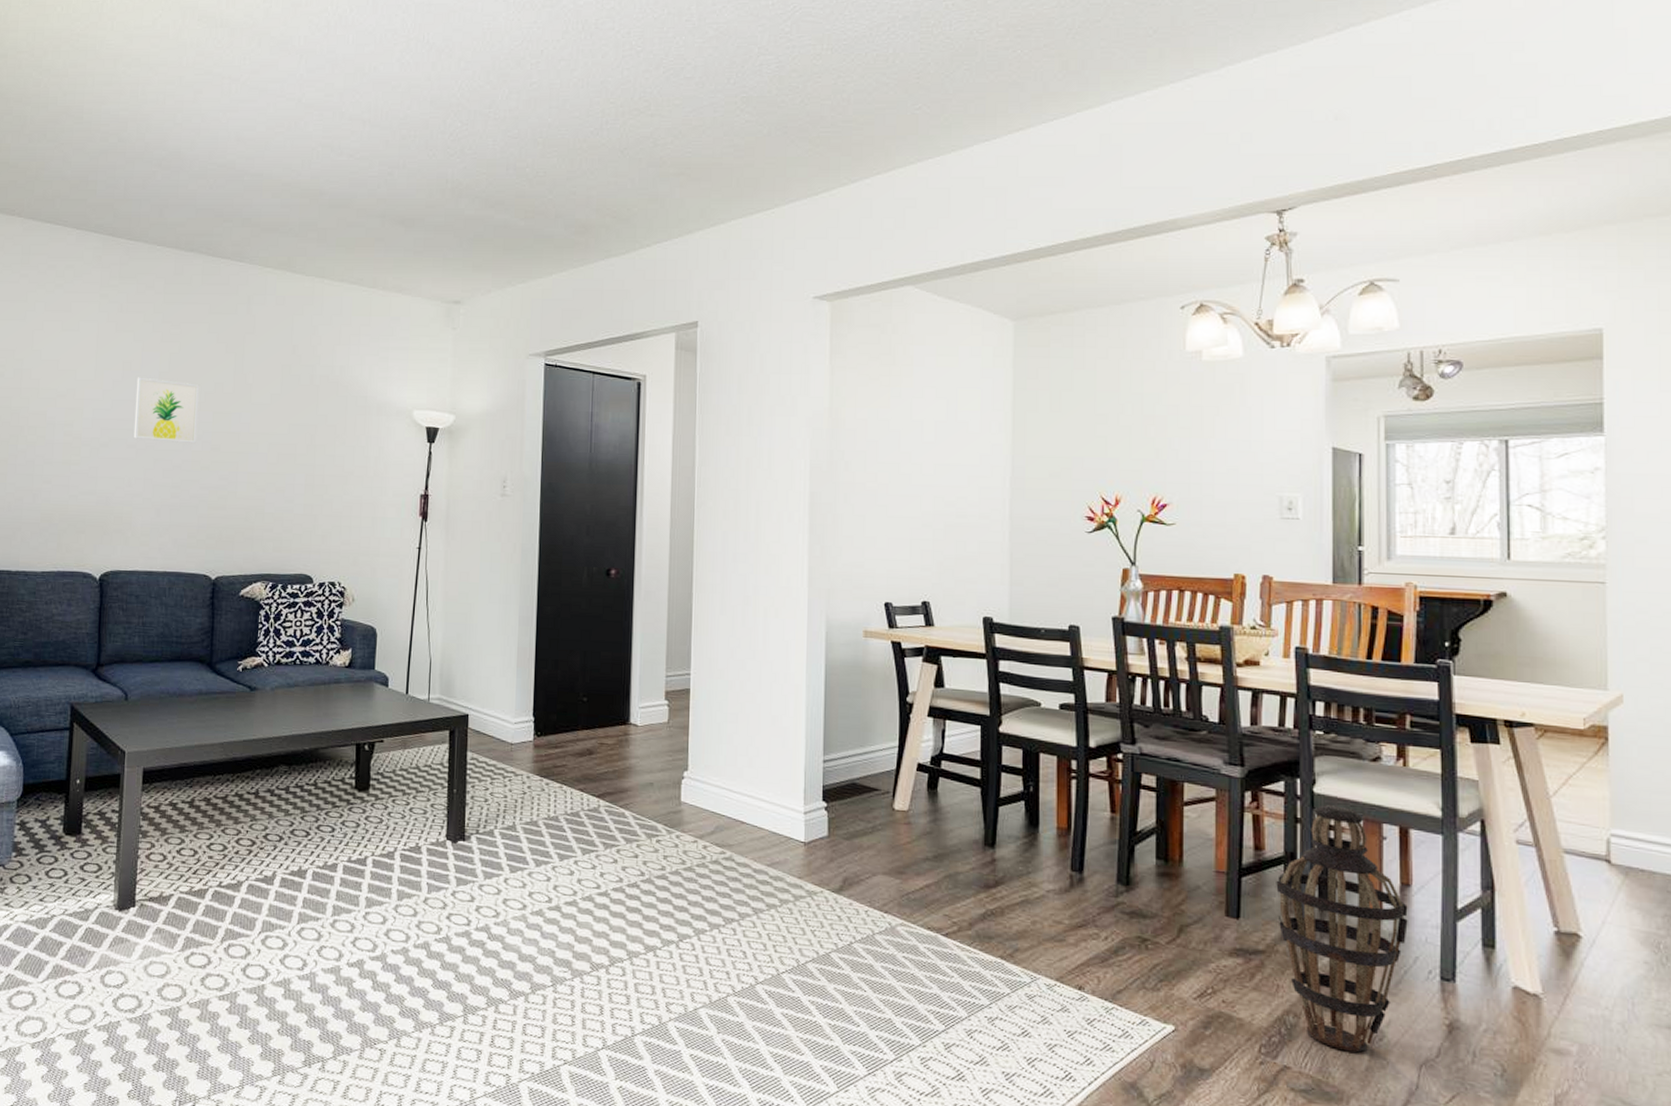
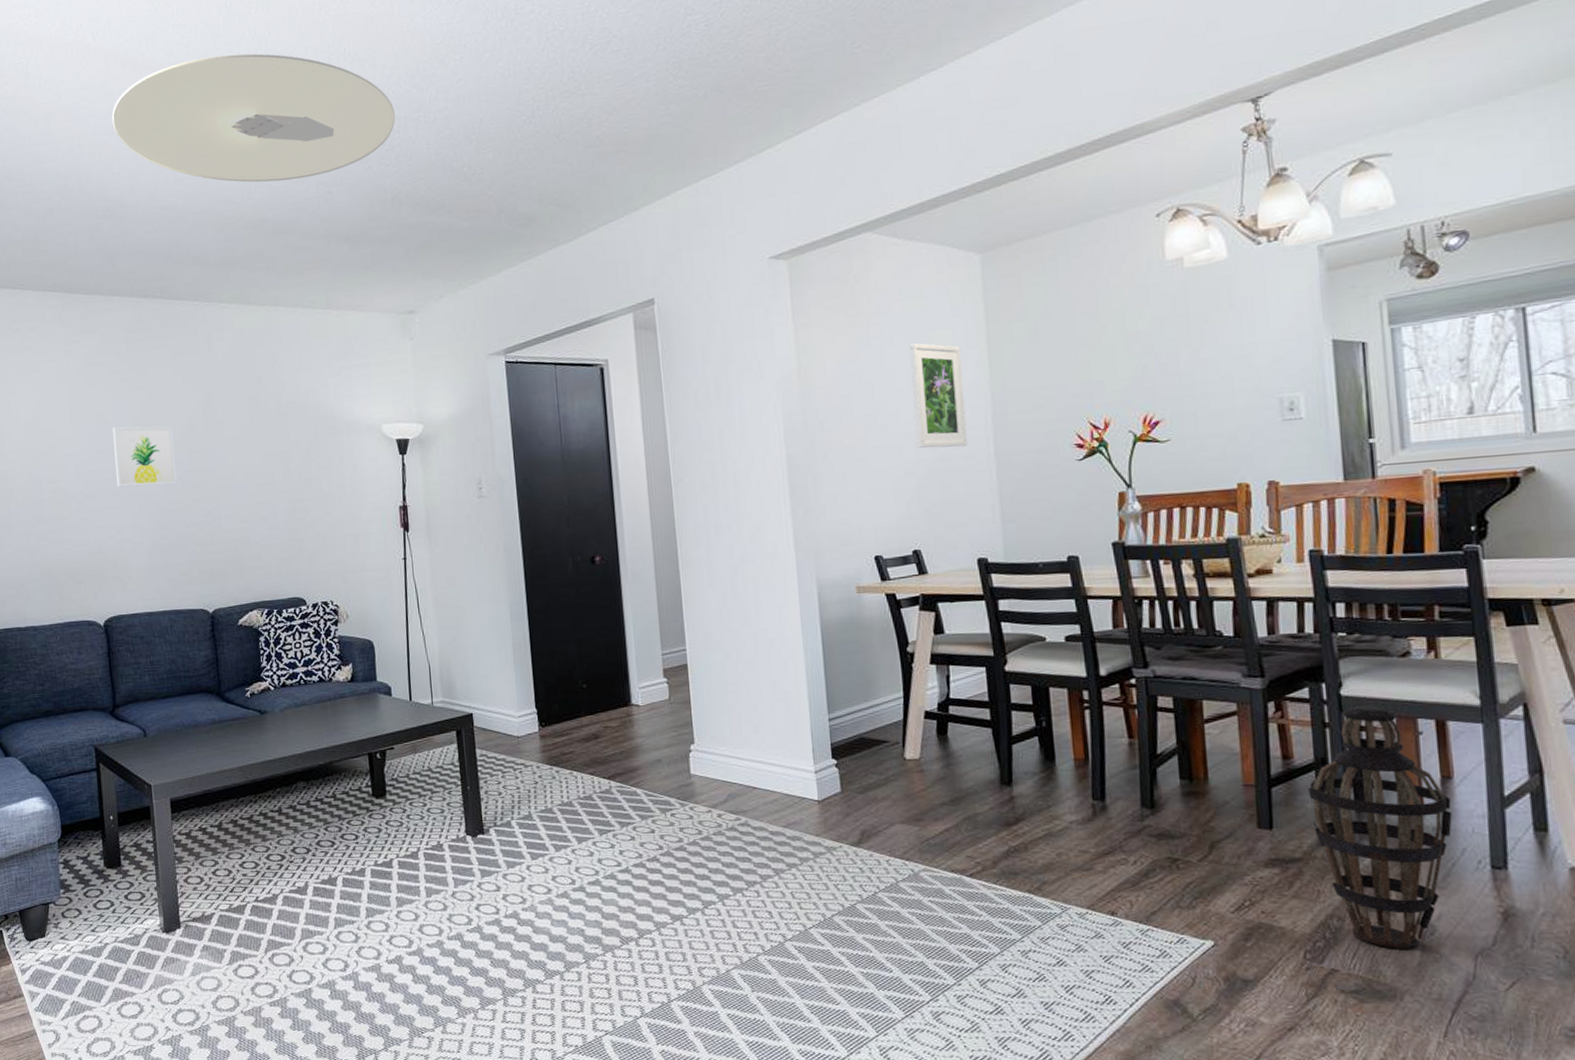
ceiling light: none [181,24,466,156] -> present [111,53,395,183]
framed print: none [936,399,986,506] -> present [909,343,968,448]

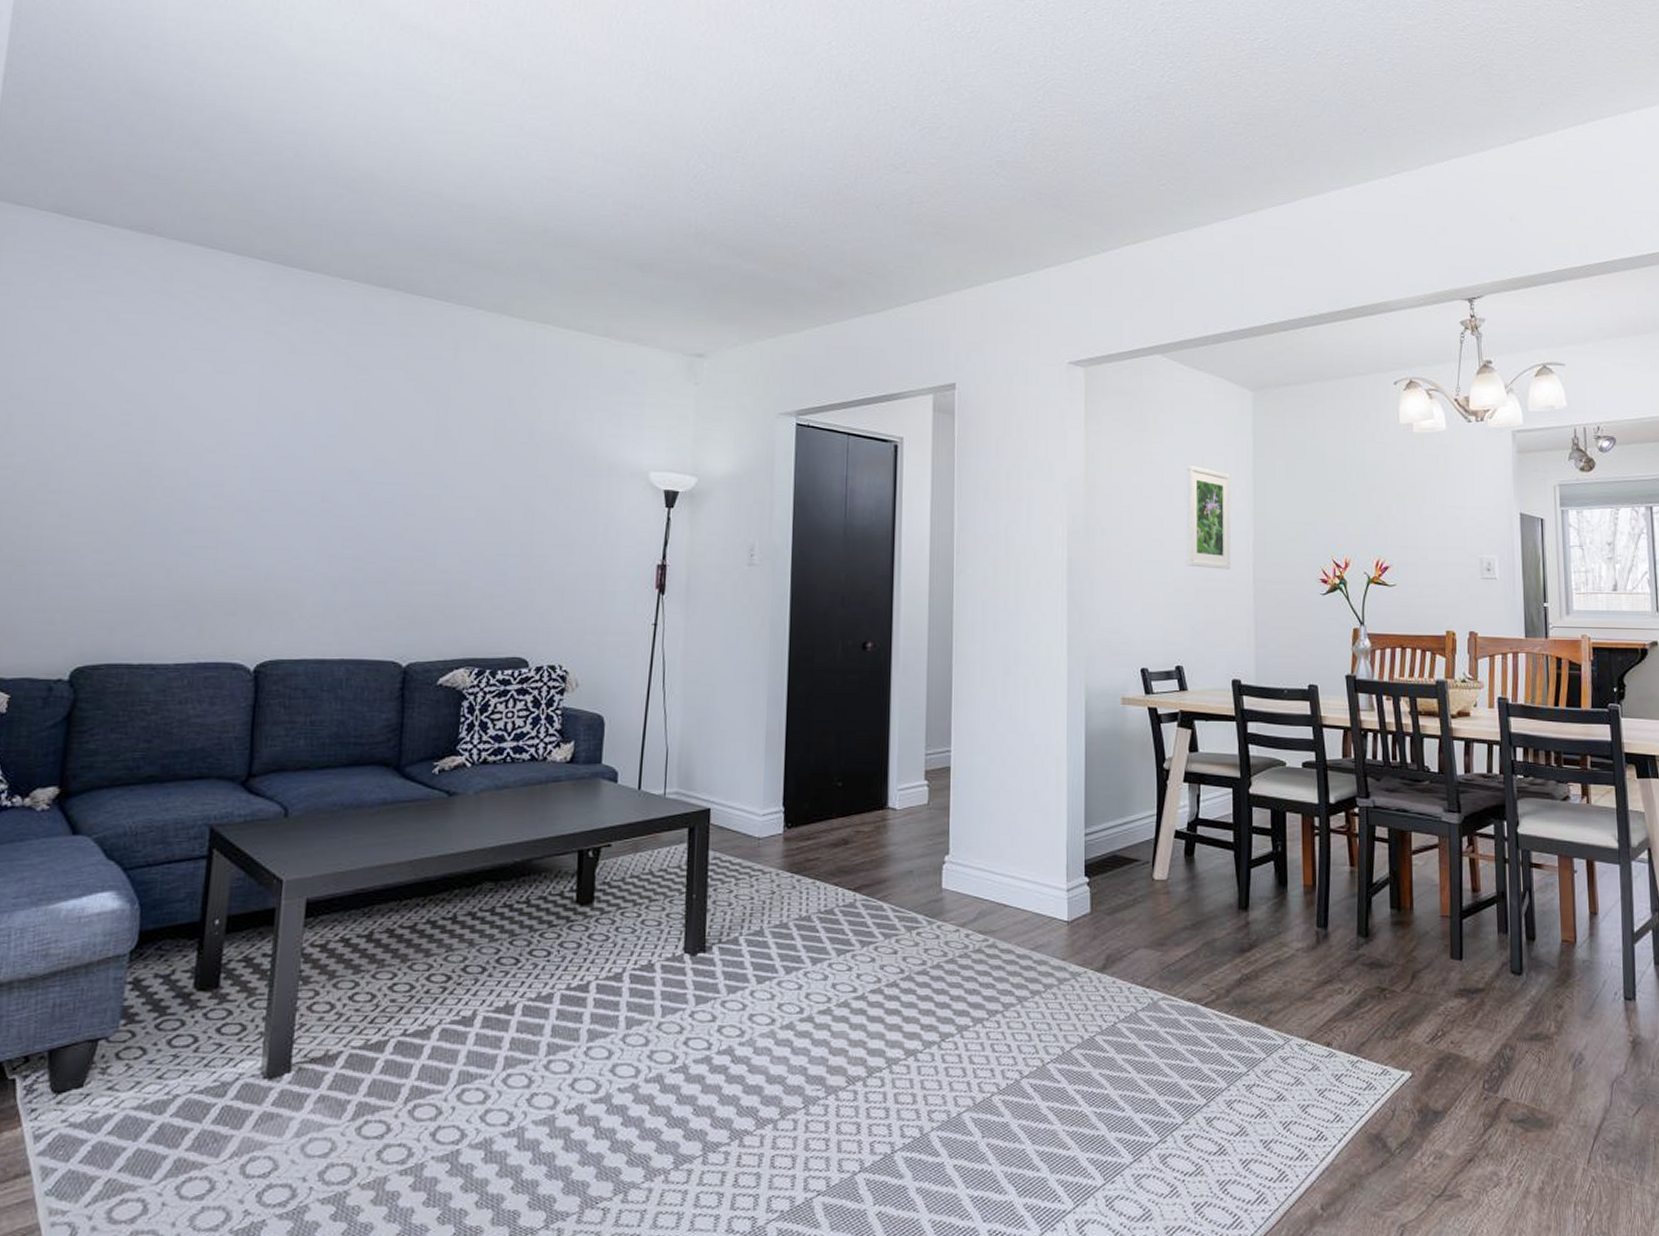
ceiling light: present [111,53,395,183] -> none [377,42,711,194]
wall art: present [112,426,177,487] -> none [304,430,391,509]
lantern: present [1308,706,1452,949] -> none [1491,844,1597,1078]

